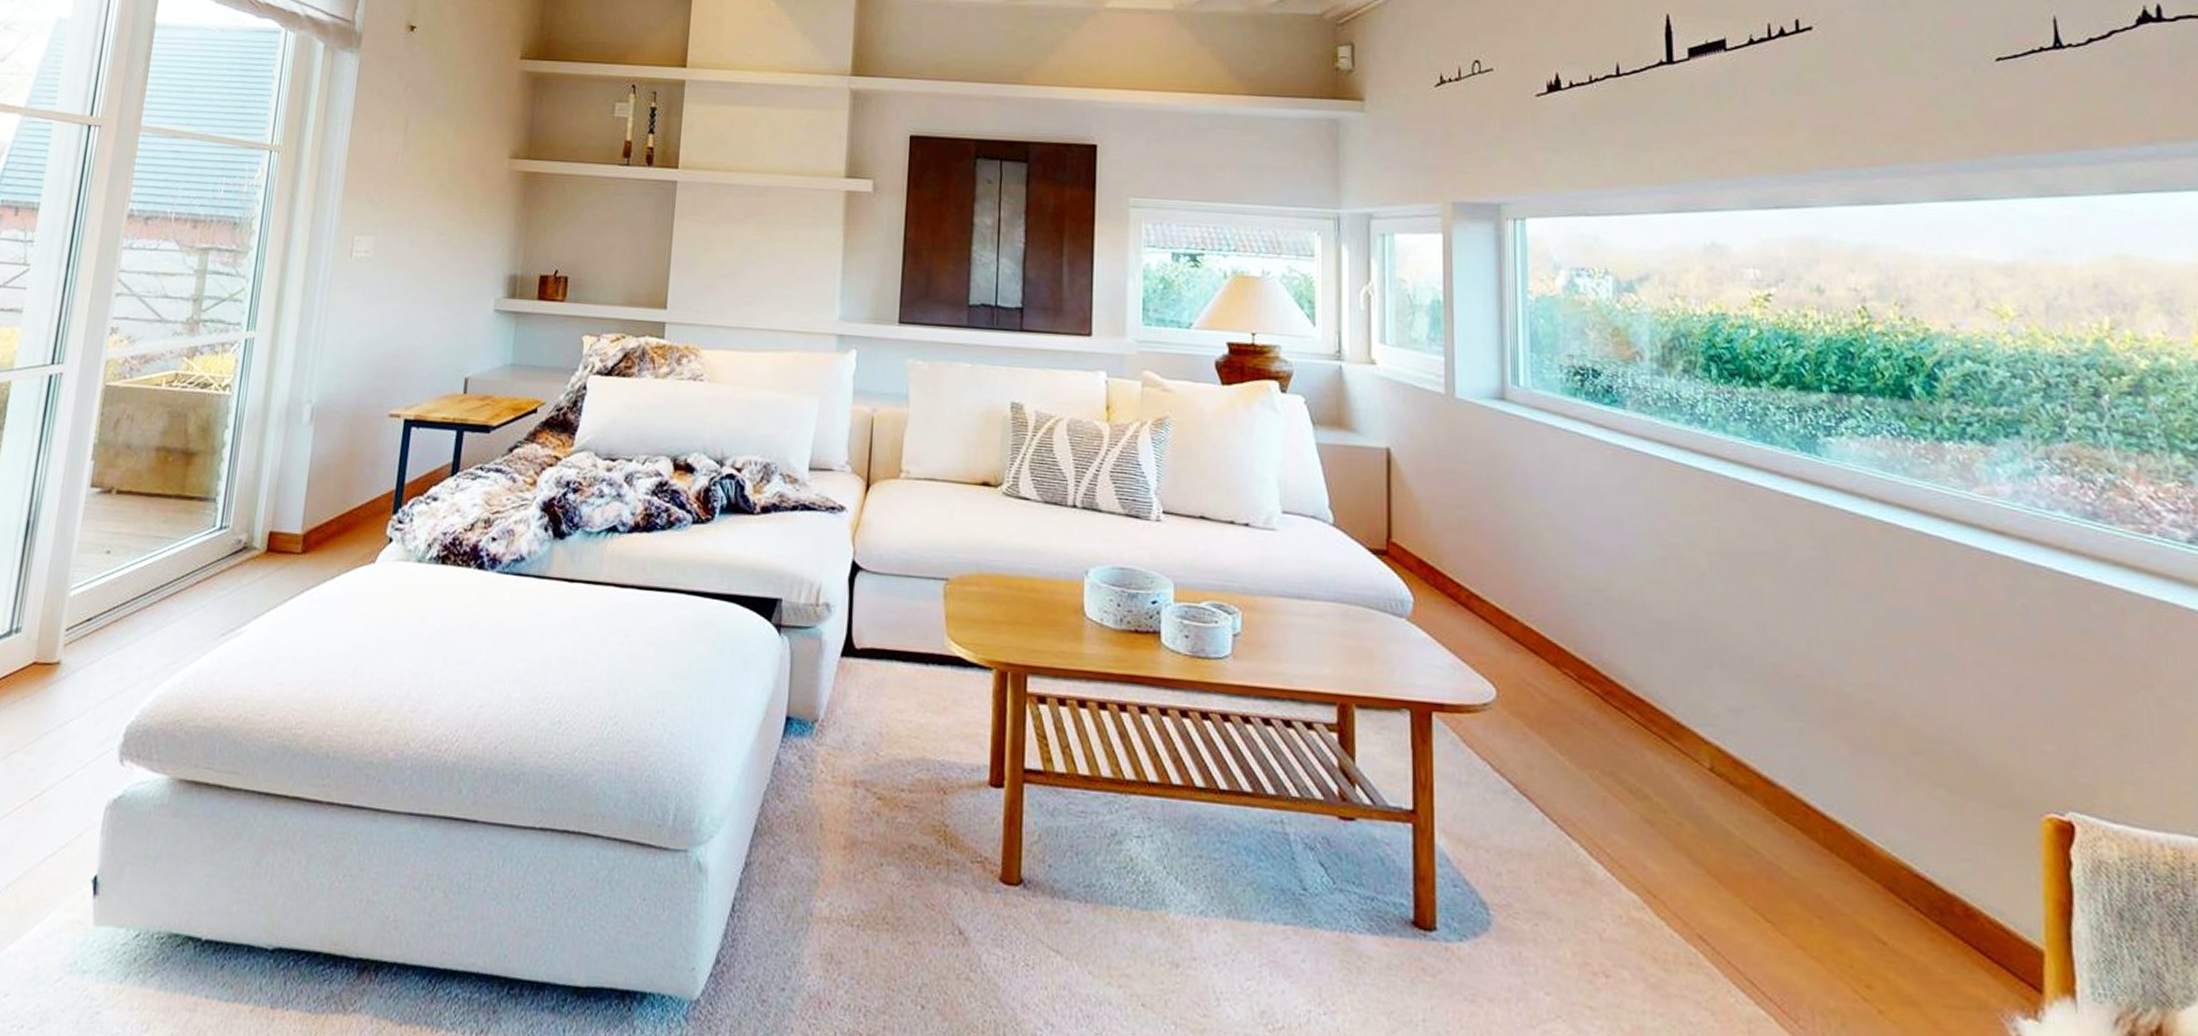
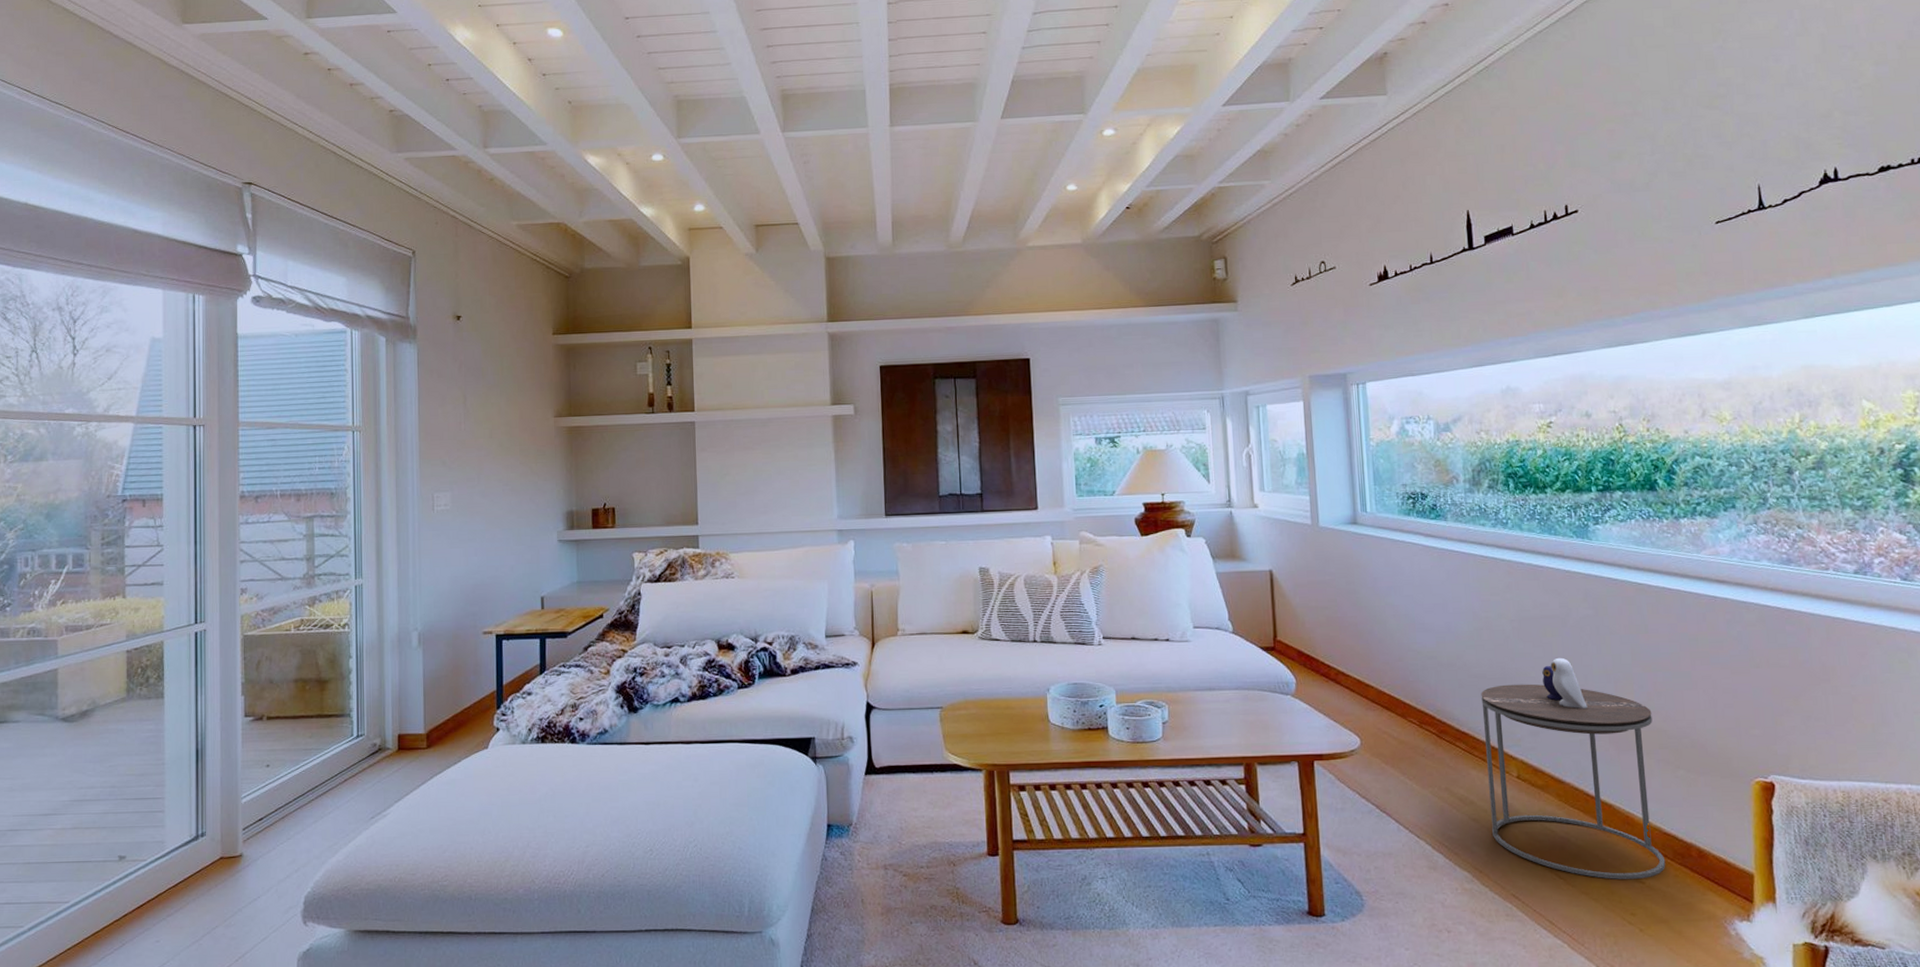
side table: none [1663,610,1917,937] -> present [1481,657,1666,879]

